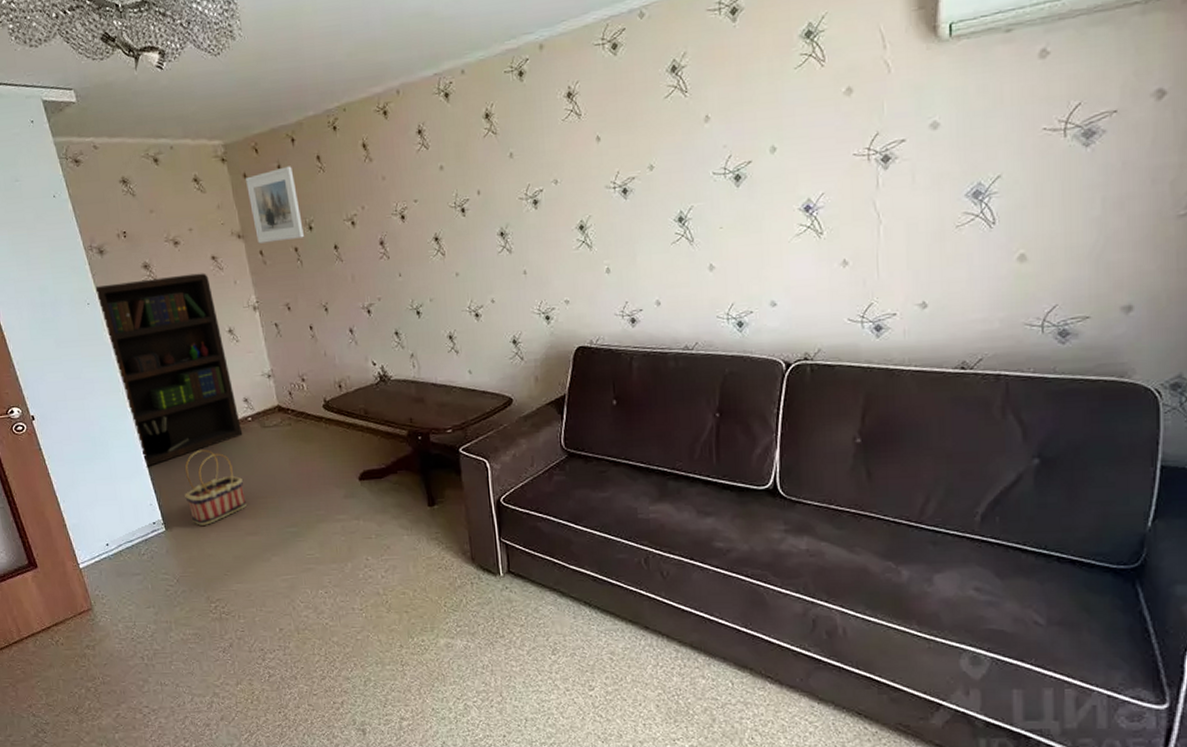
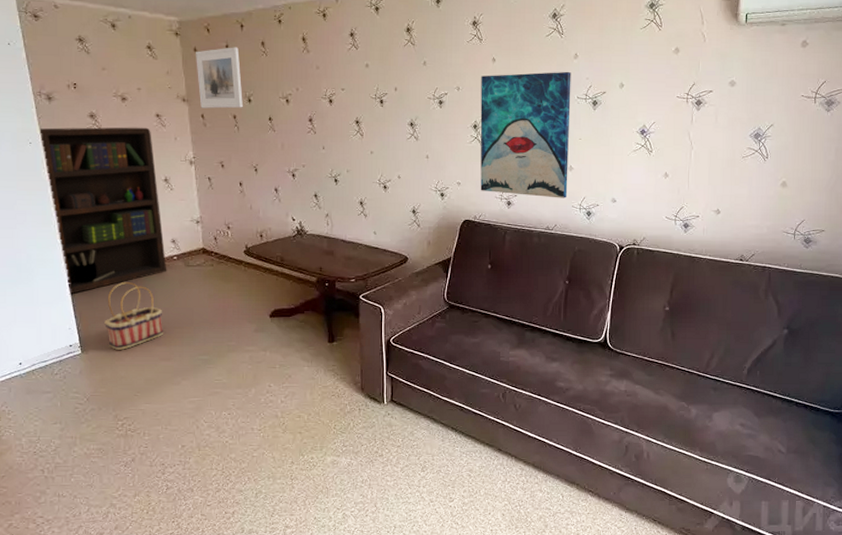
wall art: none [583,140,710,309] -> present [480,71,571,198]

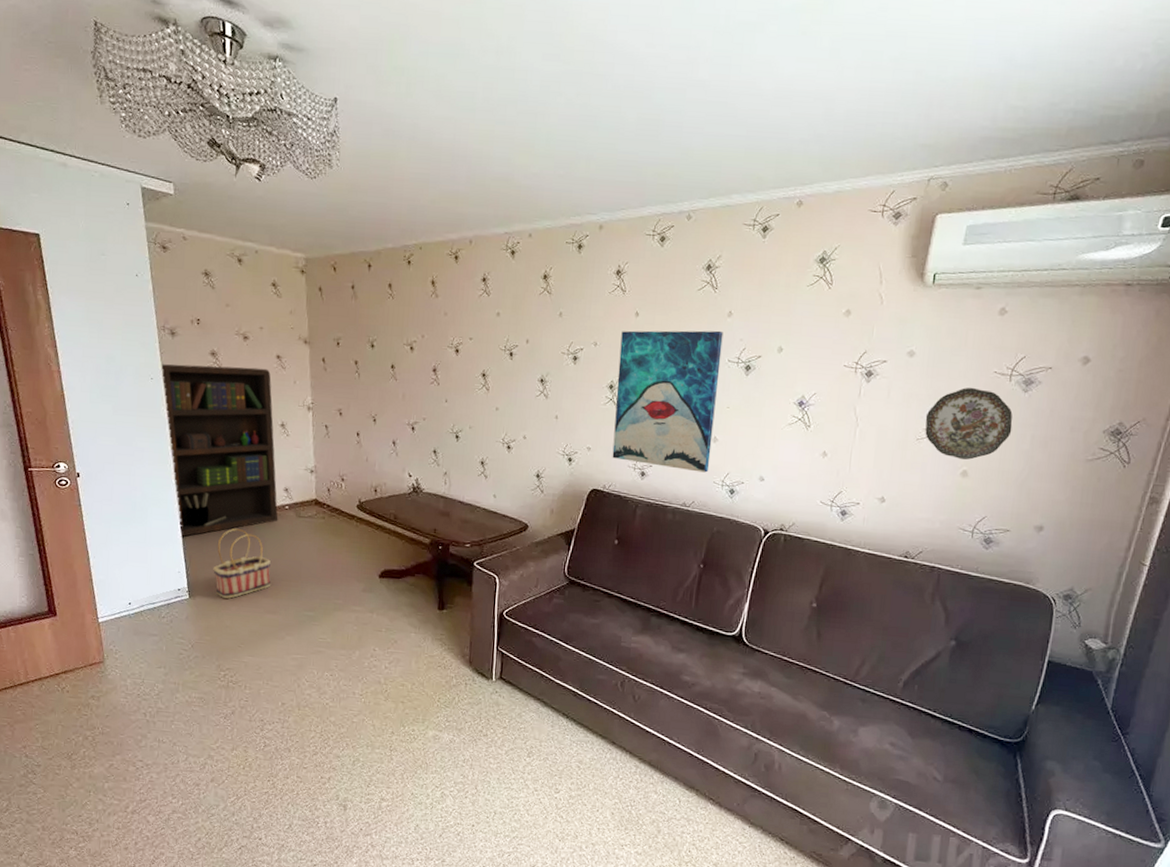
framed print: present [196,47,243,109] -> none [320,288,366,354]
decorative plate: none [748,109,820,172] -> present [925,387,1013,460]

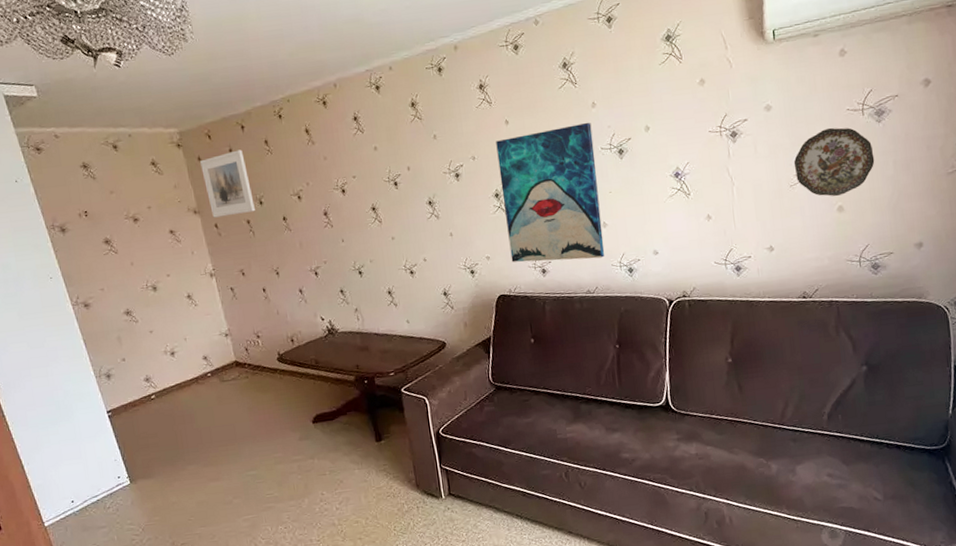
bookcase: present [162,364,278,537] -> none [59,245,203,426]
basket: present [213,528,271,599] -> none [148,405,208,476]
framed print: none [320,288,366,354] -> present [200,149,255,218]

